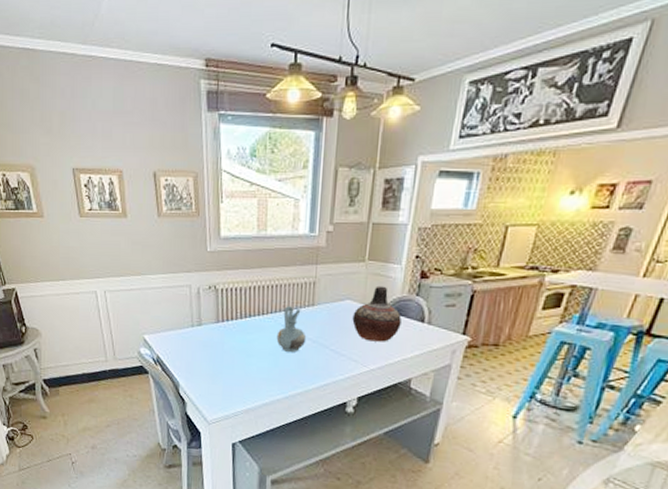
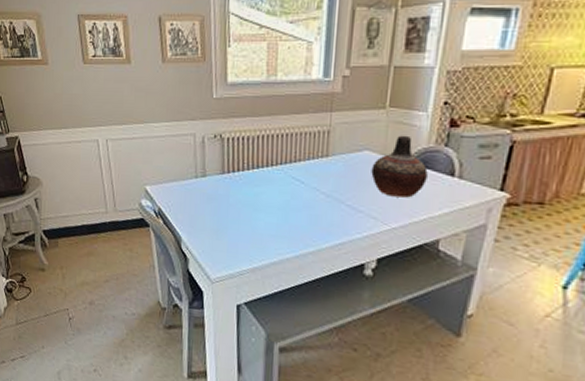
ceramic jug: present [276,306,307,352] -> none [286,157,320,207]

